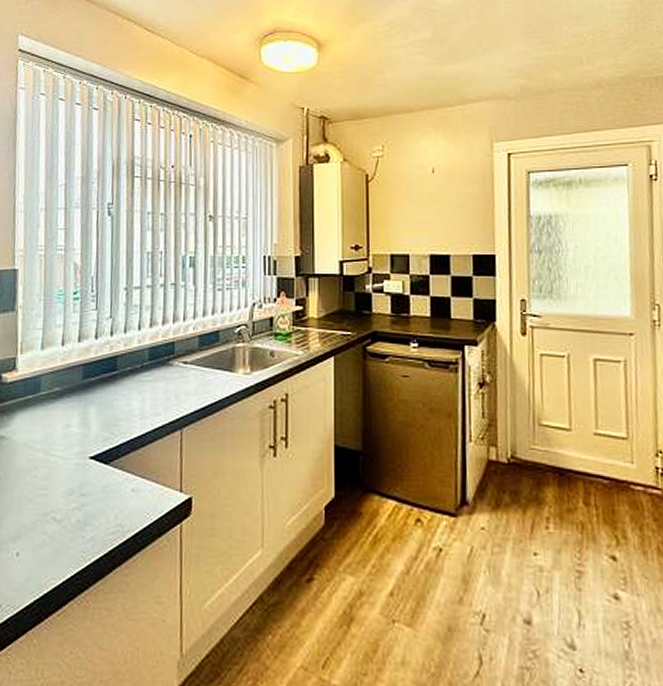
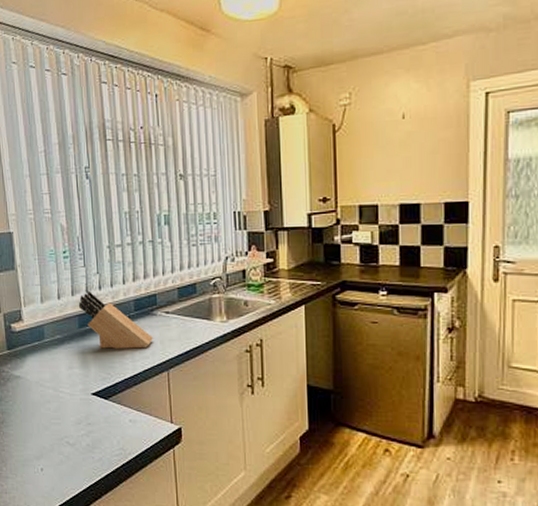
knife block: none [84,336,167,404] -> present [78,290,153,349]

